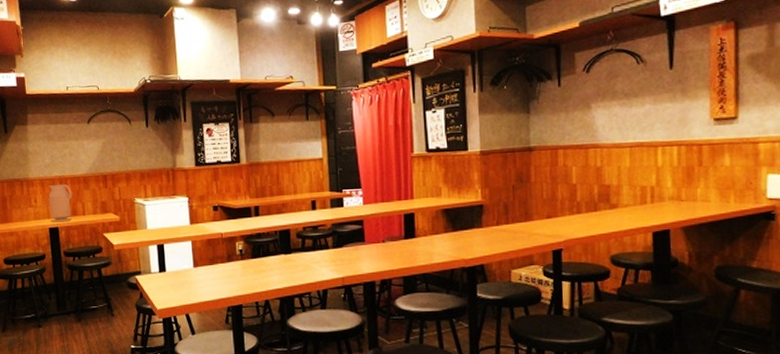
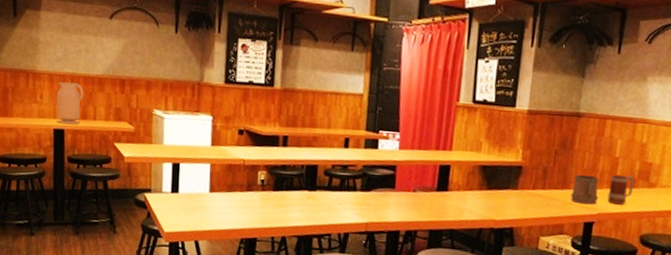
beer mug: none [534,204,563,233] -> present [570,174,600,205]
beer mug: none [571,199,596,229] -> present [607,174,635,205]

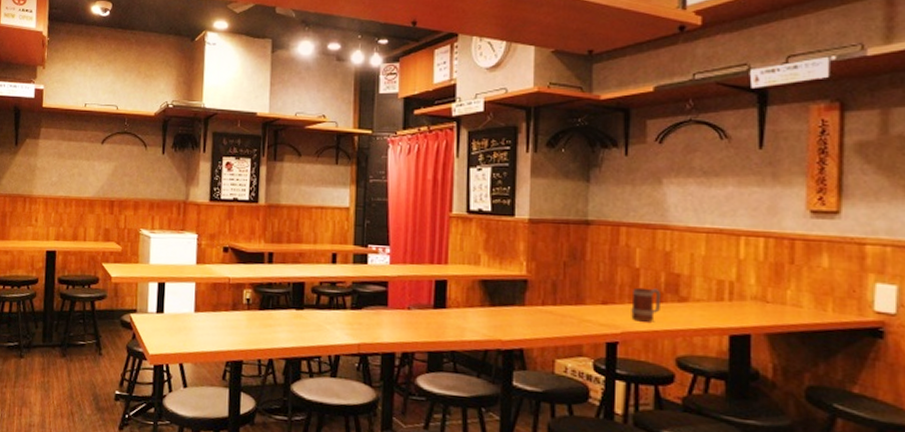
water jug: present [56,81,84,125] -> none [49,204,76,246]
beer mug: present [570,174,600,205] -> none [586,288,621,323]

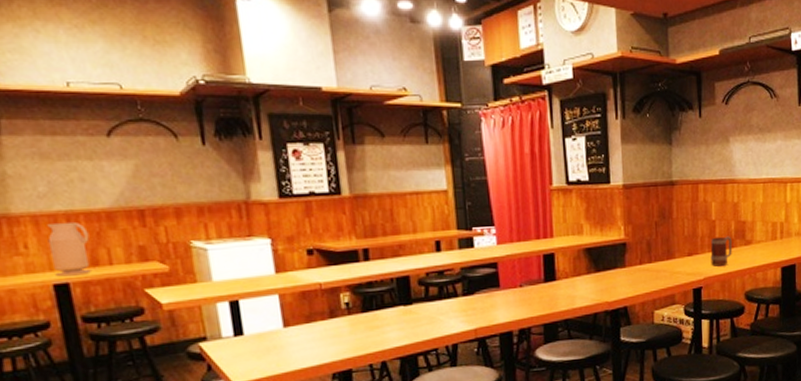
water jug: none [49,204,76,246] -> present [47,221,91,277]

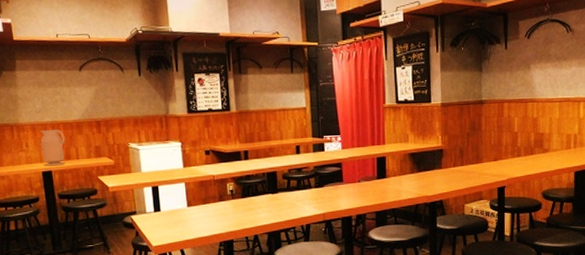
beer mug: present [710,236,733,267] -> none [513,145,532,170]

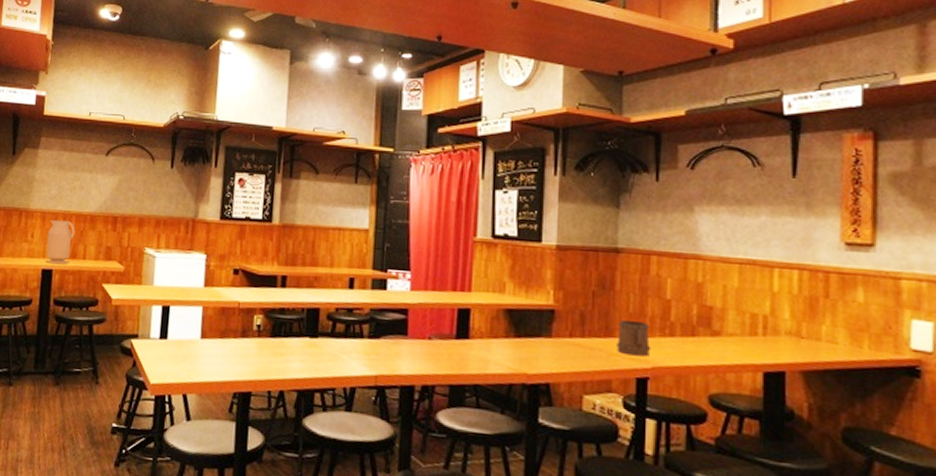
beer mug: none [483,149,506,173] -> present [615,319,652,357]

